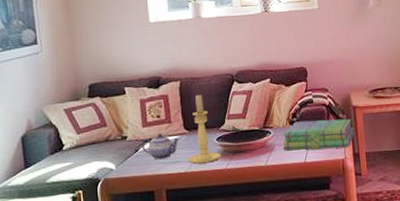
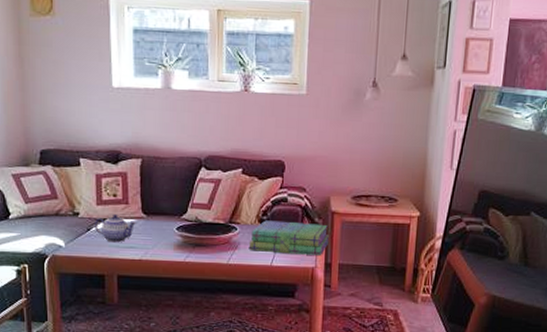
candle holder: present [188,94,221,164] -> none [144,176,180,253]

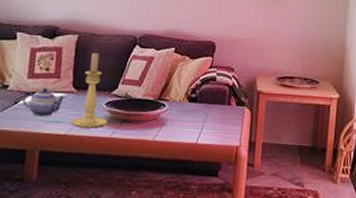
candle holder: none [144,176,180,253] -> present [70,52,108,128]
stack of books: present [248,220,330,255] -> none [175,98,255,134]

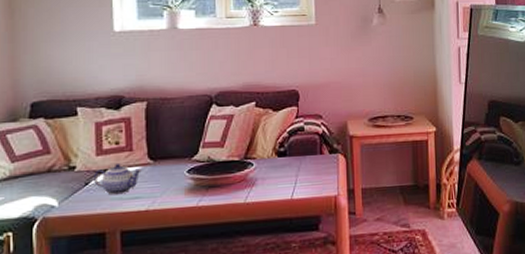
candle holder: present [70,52,108,128] -> none [151,117,192,201]

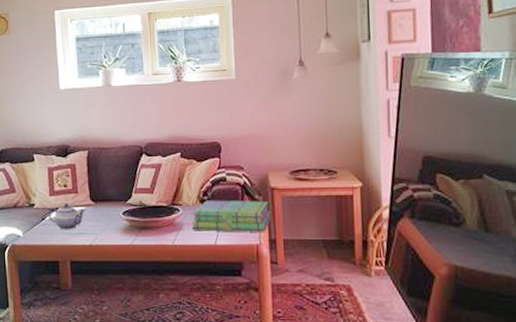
stack of books: none [266,149,350,186] -> present [192,200,272,232]

